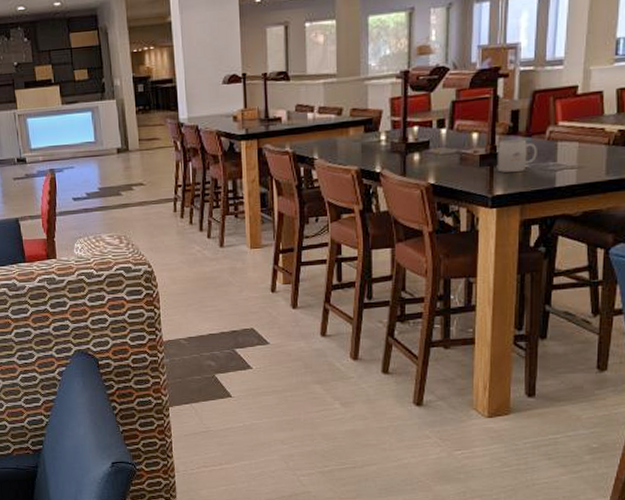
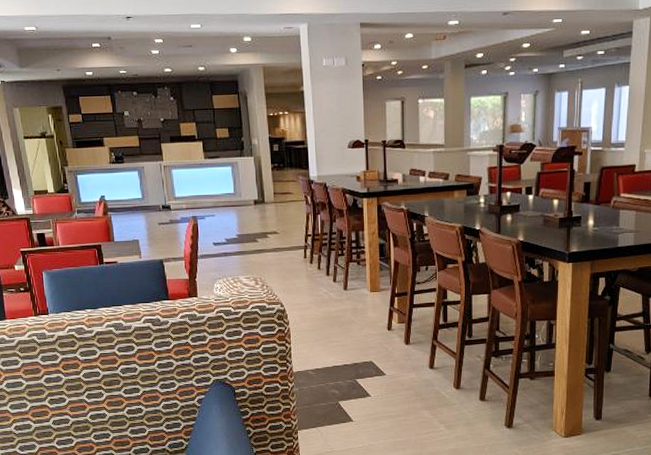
mug: present [496,139,537,173] -> none [572,207,604,234]

